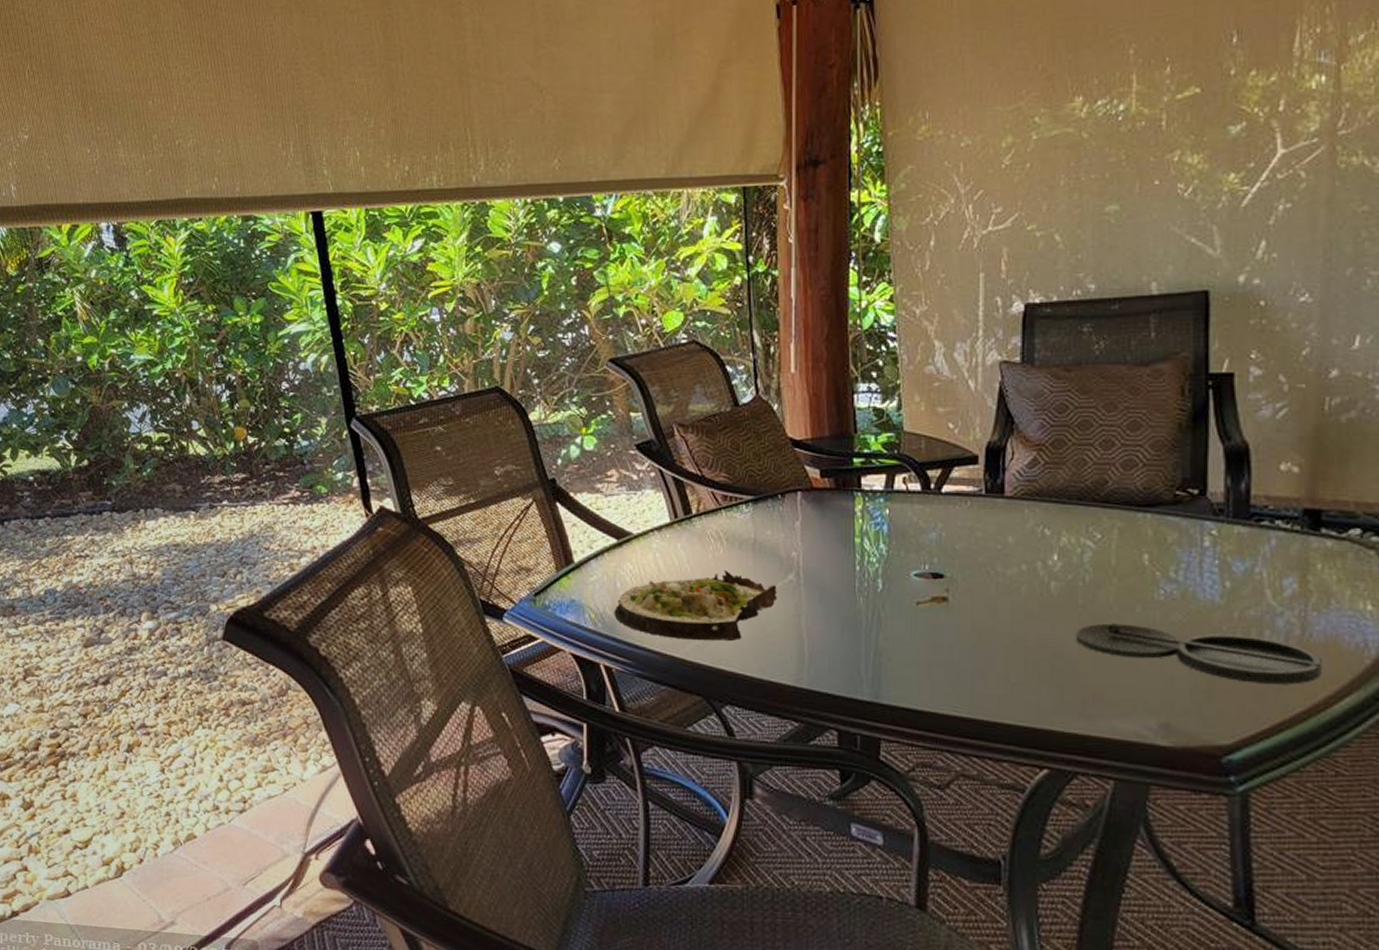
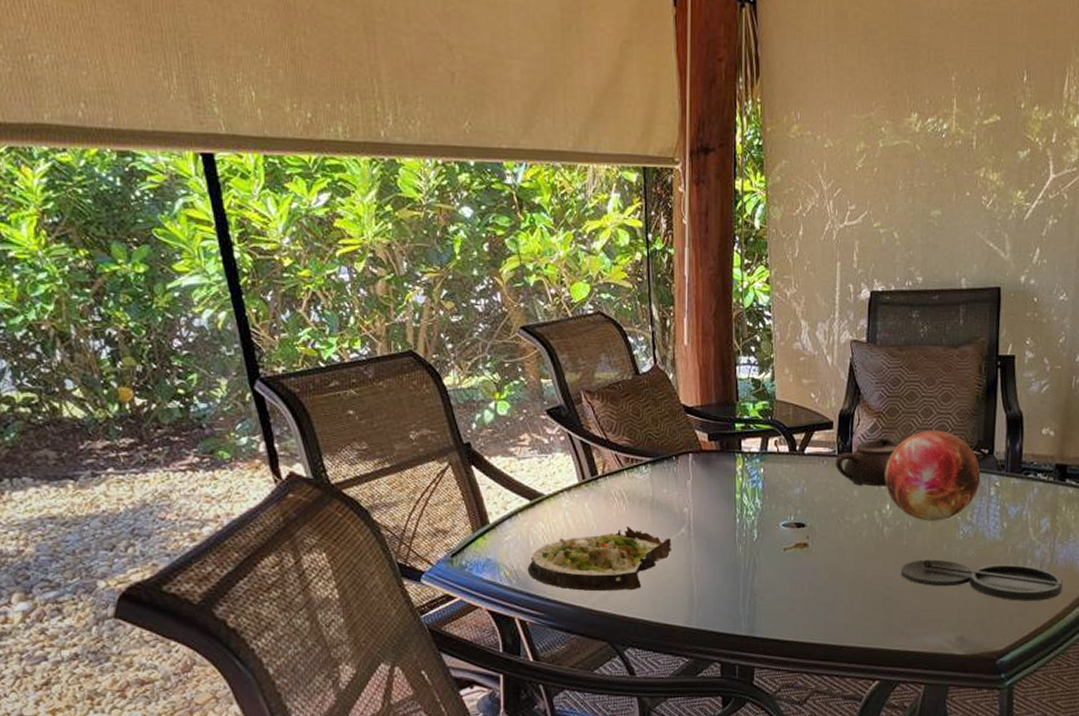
teapot: none [982,474,1071,533] -> present [835,437,901,487]
decorative orb: none [1050,465,1188,577] -> present [885,430,981,521]

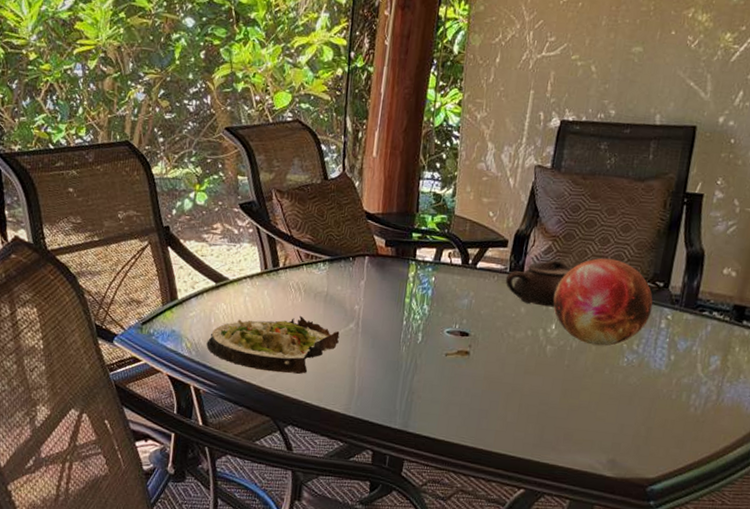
plate: present [901,559,1063,601] -> none [559,381,727,436]

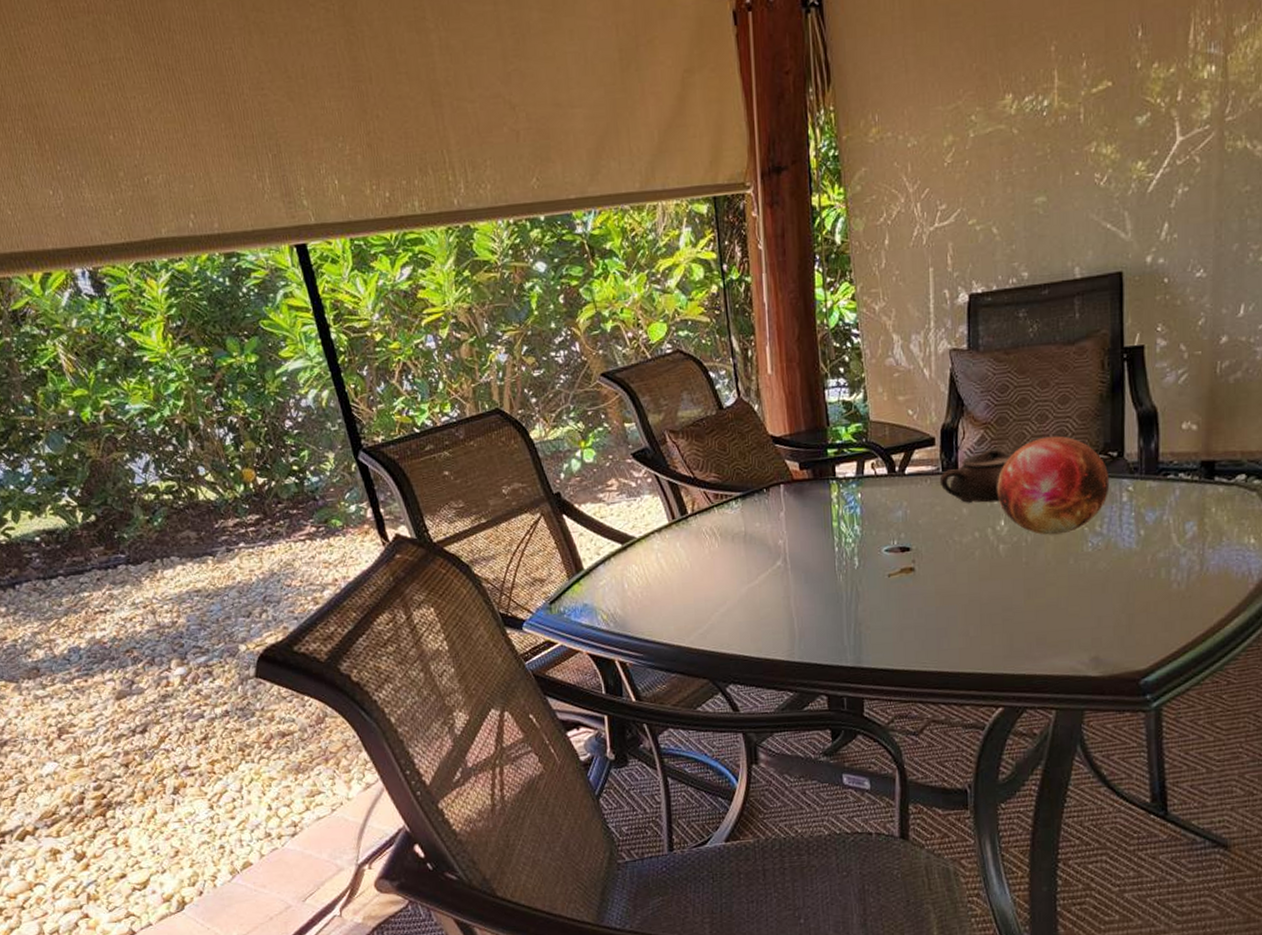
salad plate: present [206,315,340,375] -> none [624,562,768,631]

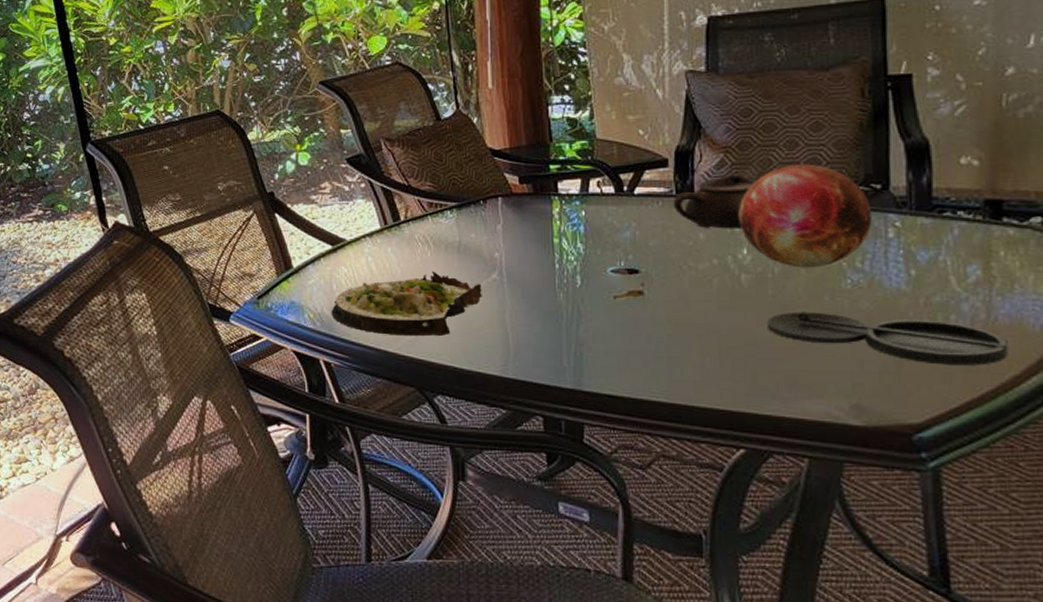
salad plate: none [624,562,768,631] -> present [331,270,482,337]
plate: none [1022,574,1216,615] -> present [768,312,1008,366]

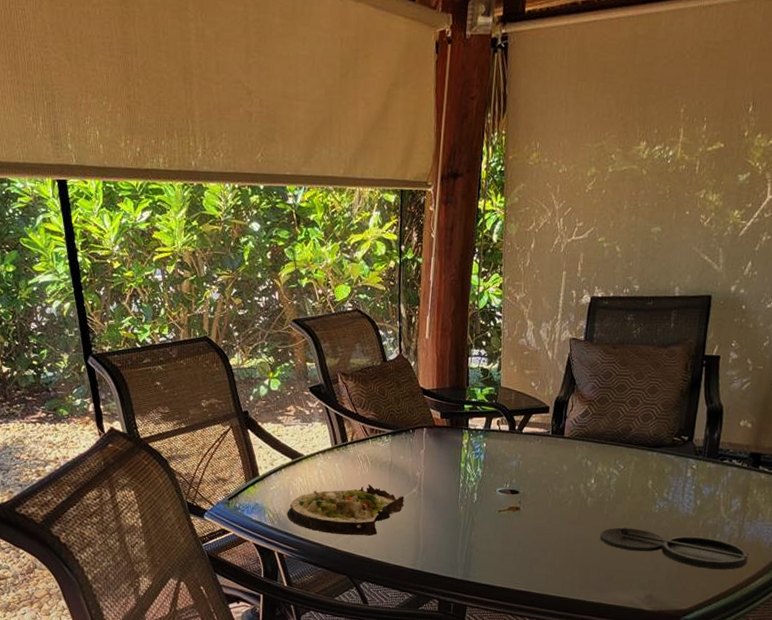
teapot: present [673,174,757,229] -> none [548,422,608,464]
decorative orb: present [739,164,872,268] -> none [592,417,680,496]

